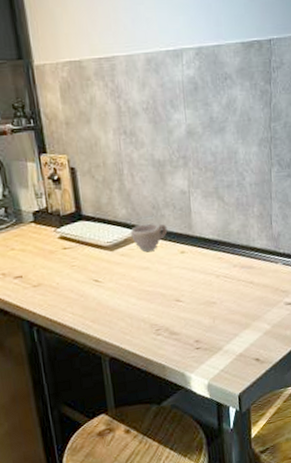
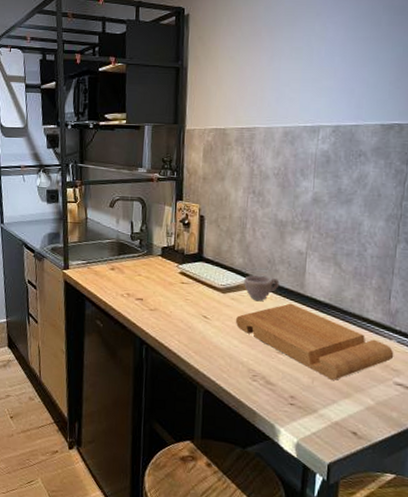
cutting board: none [128,247,282,315] -> present [235,303,394,380]

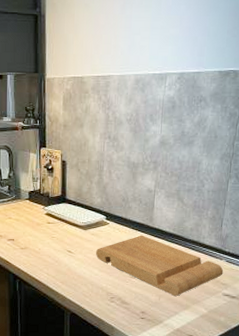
cup: present [244,274,280,301] -> none [102,212,132,234]

